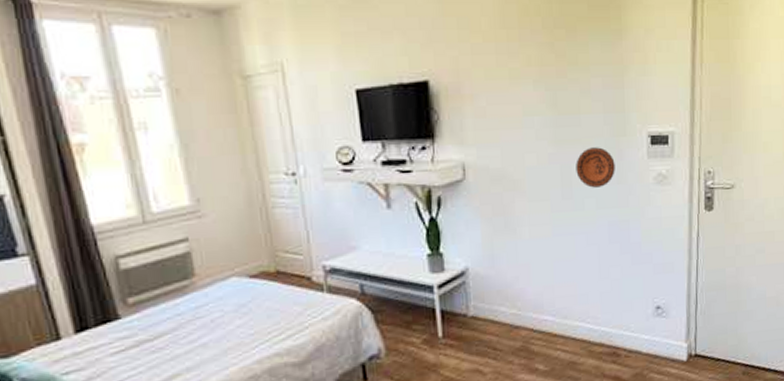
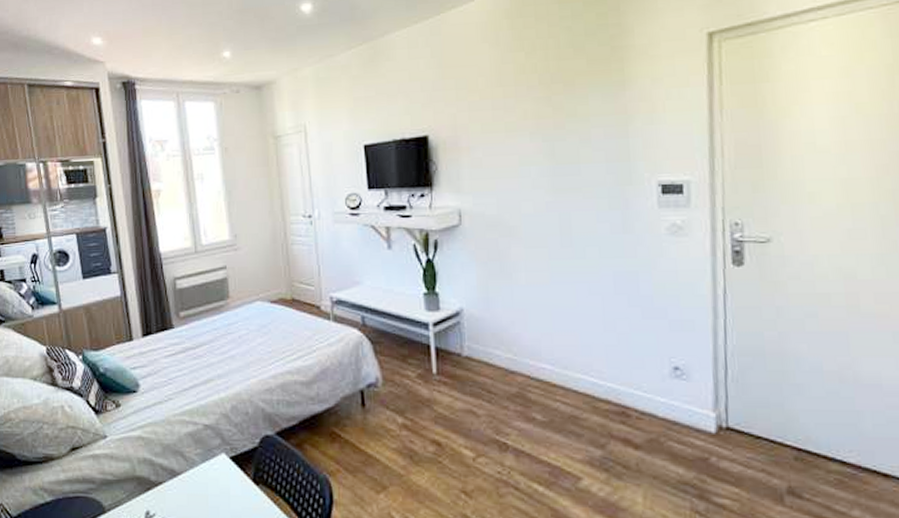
decorative plate: present [576,147,615,188] -> none [575,196,621,237]

